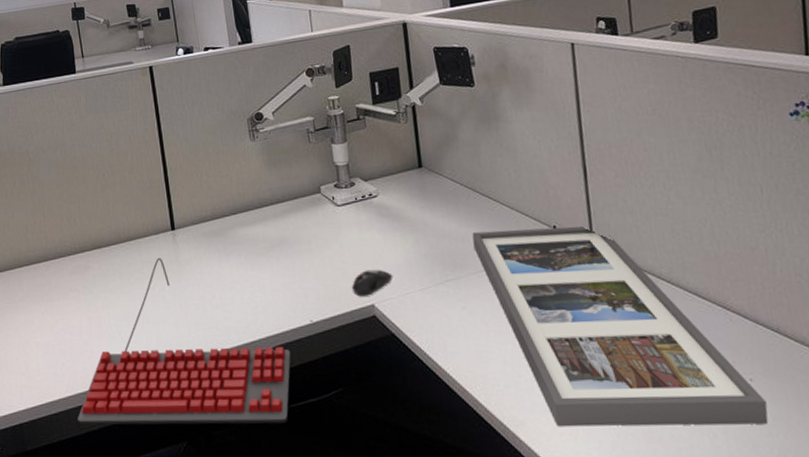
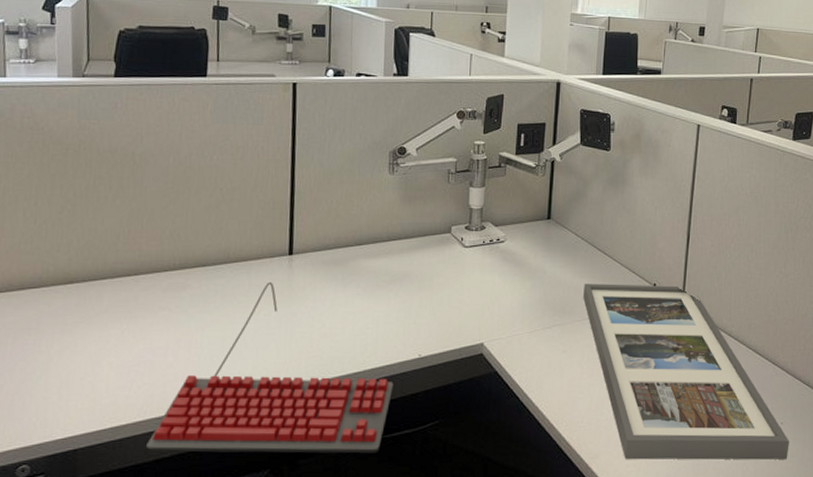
computer mouse: present [351,269,393,297] -> none [464,310,506,335]

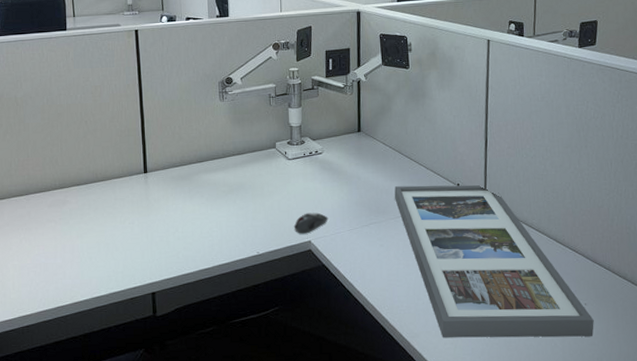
computer keyboard: present [146,282,394,454] -> none [47,196,238,336]
computer mouse: none [464,310,506,335] -> present [293,212,328,234]

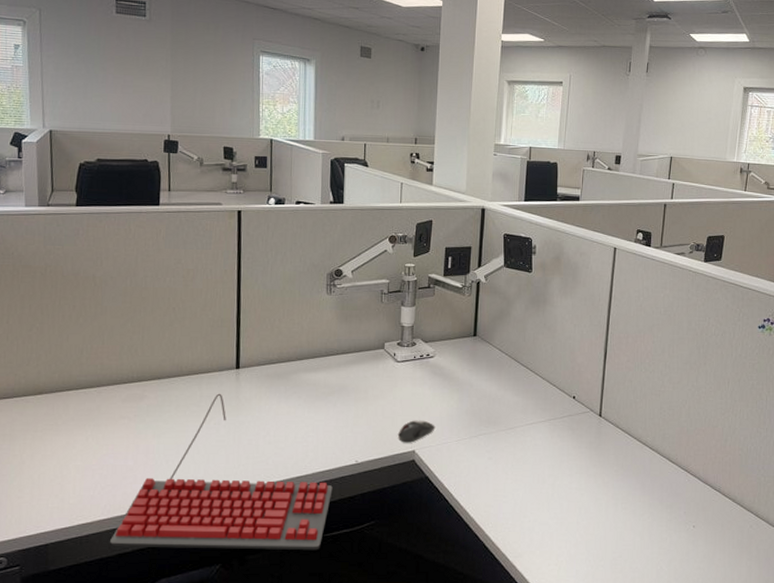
computer keyboard: none [47,196,238,336] -> present [110,393,333,551]
photo frame: present [394,185,594,338] -> none [507,396,701,560]

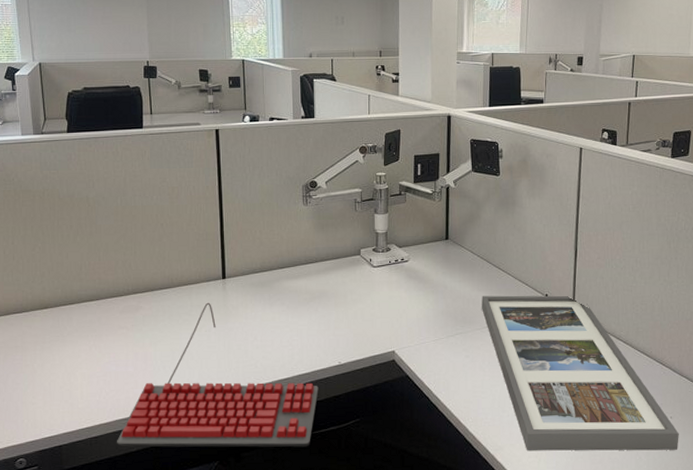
computer mouse: present [397,420,436,443] -> none [377,322,413,344]
photo frame: none [507,396,701,560] -> present [482,295,679,451]

